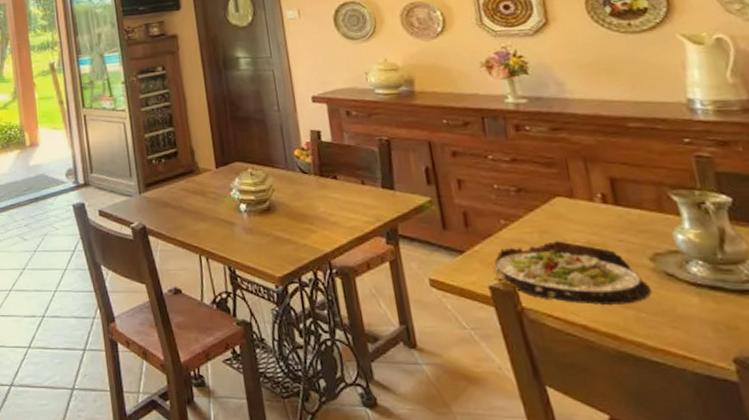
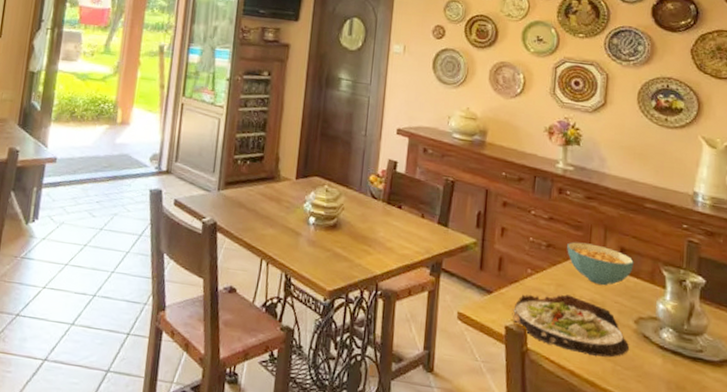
cereal bowl: none [541,179,632,225] -> present [567,242,634,286]

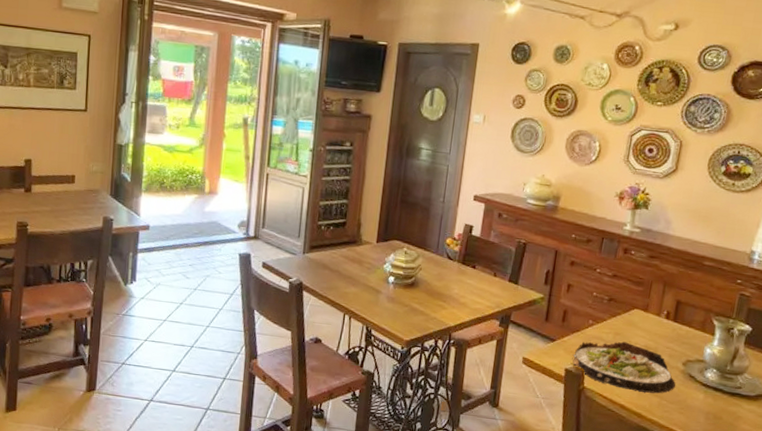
cereal bowl: present [567,242,634,286] -> none [627,296,688,334]

